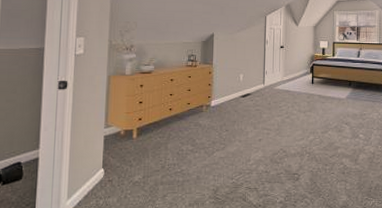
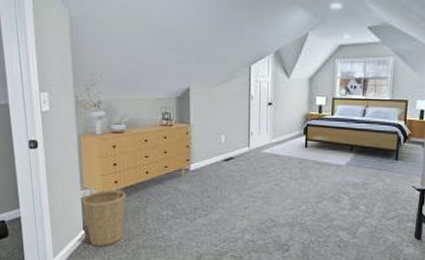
basket: none [103,124,149,185] -> present [81,187,127,247]

